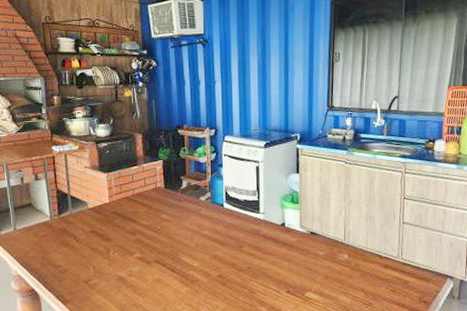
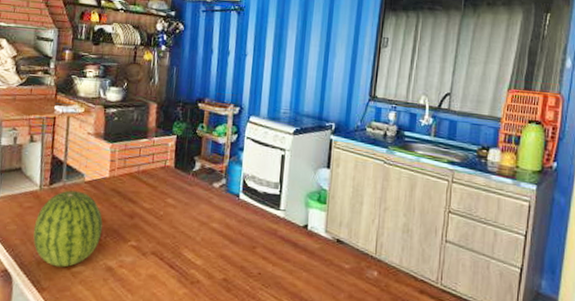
fruit: none [50,217,110,282] -> present [33,190,103,268]

